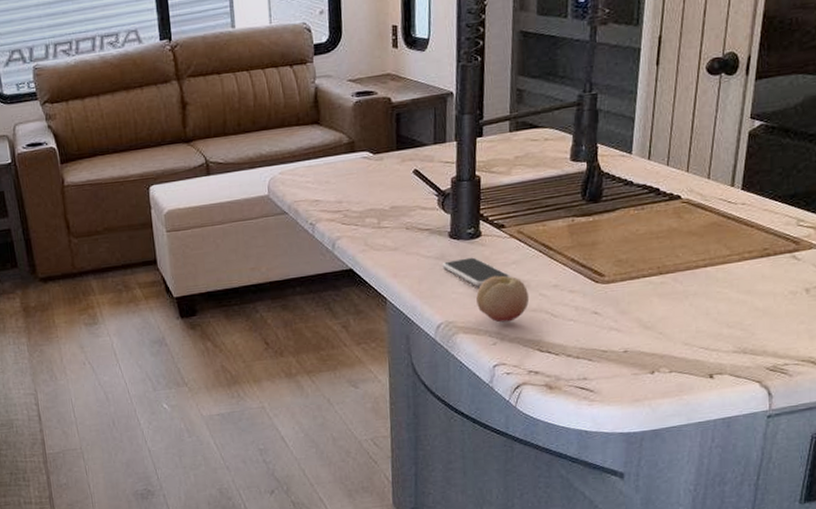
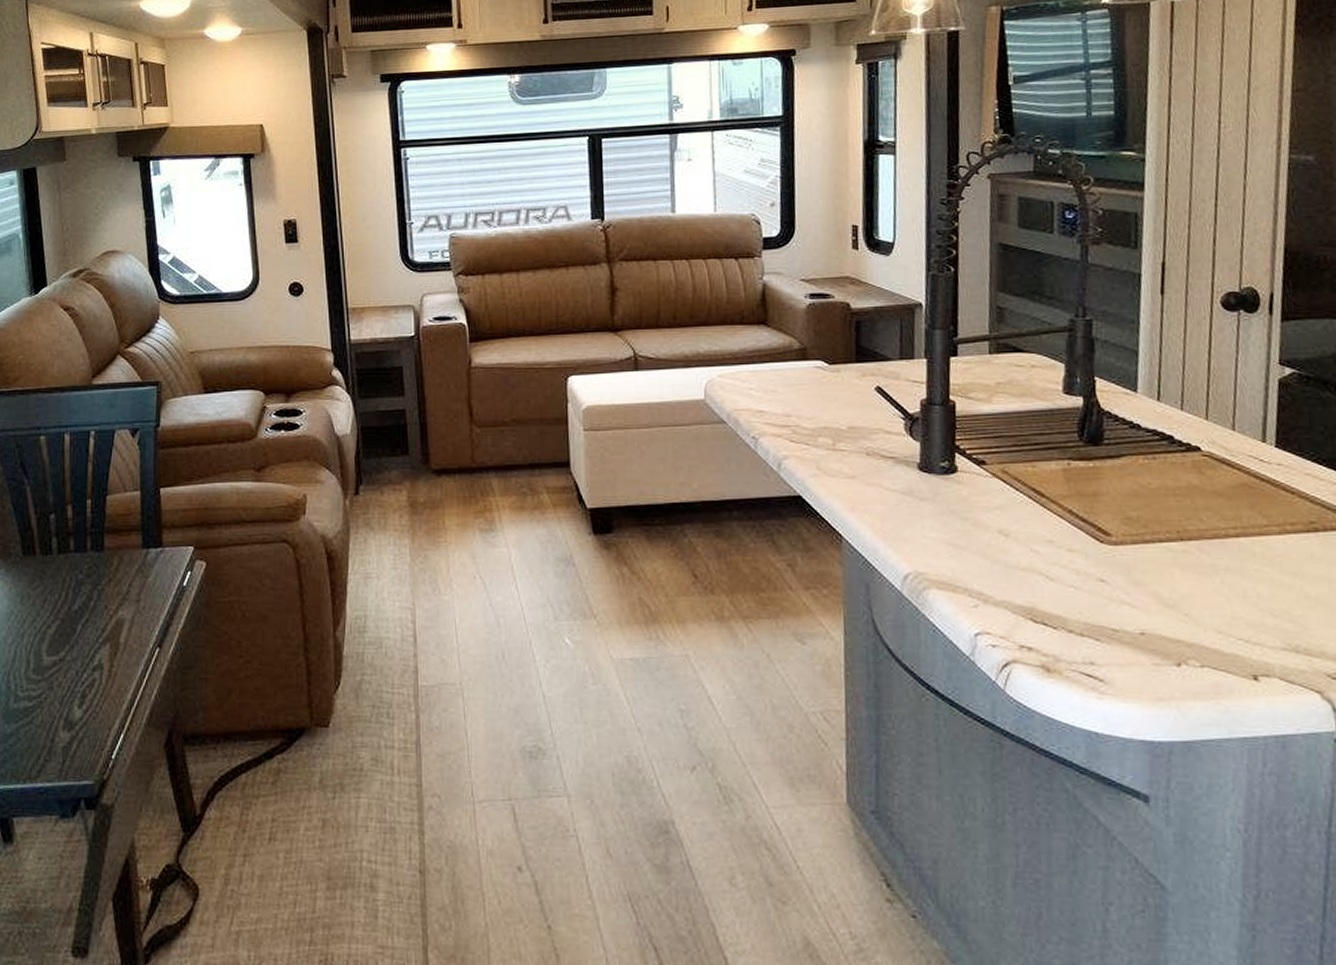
smartphone: present [442,257,512,287] -> none [909,496,996,533]
fruit: present [476,275,530,323] -> none [952,522,1018,580]

